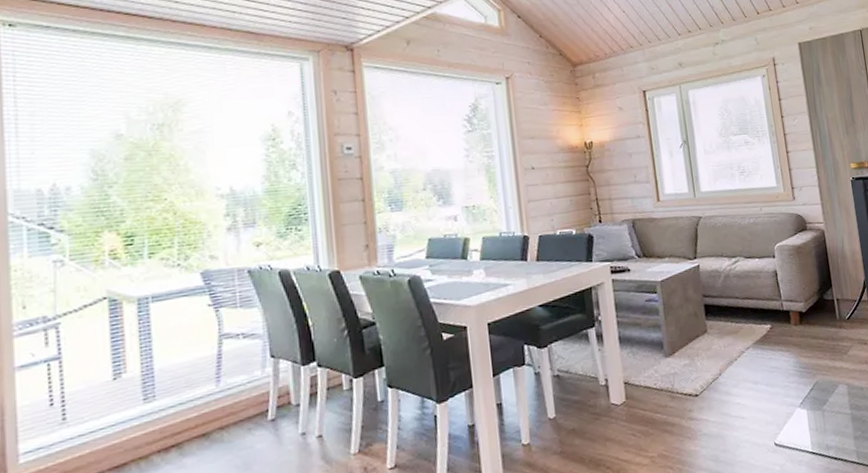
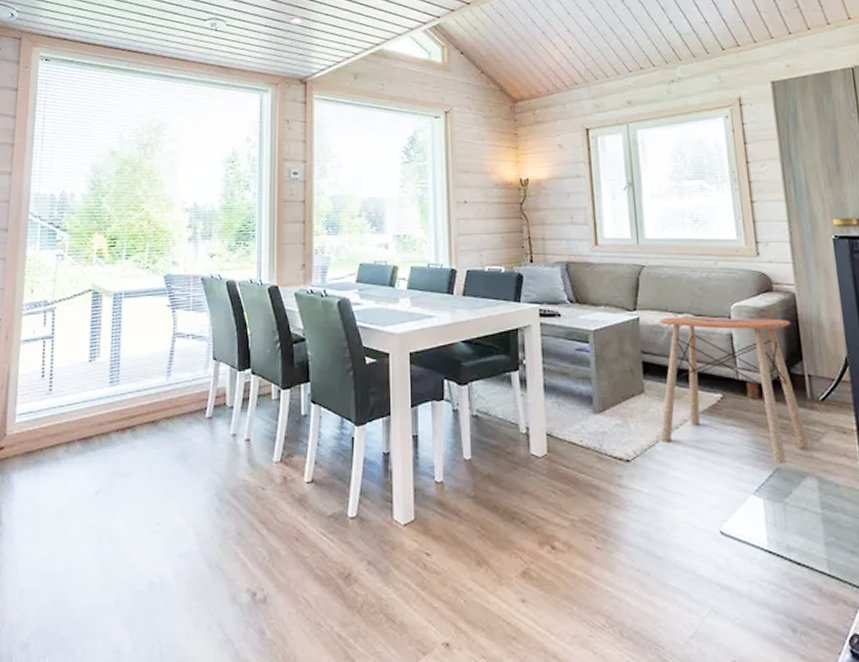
side table: none [716,253,840,378] -> present [658,316,810,464]

